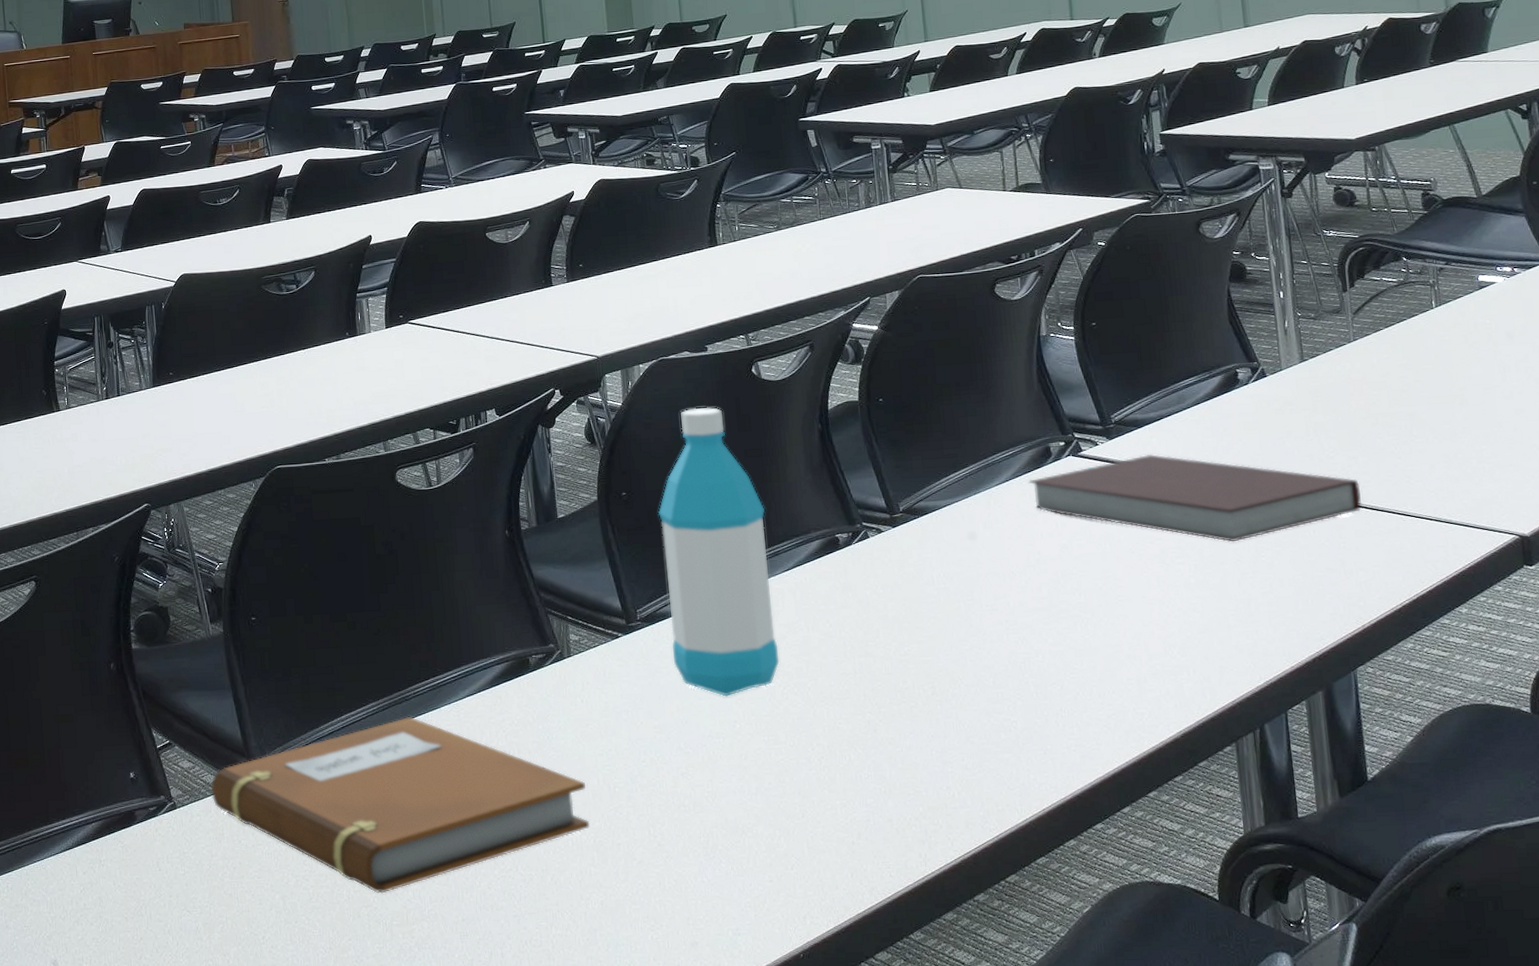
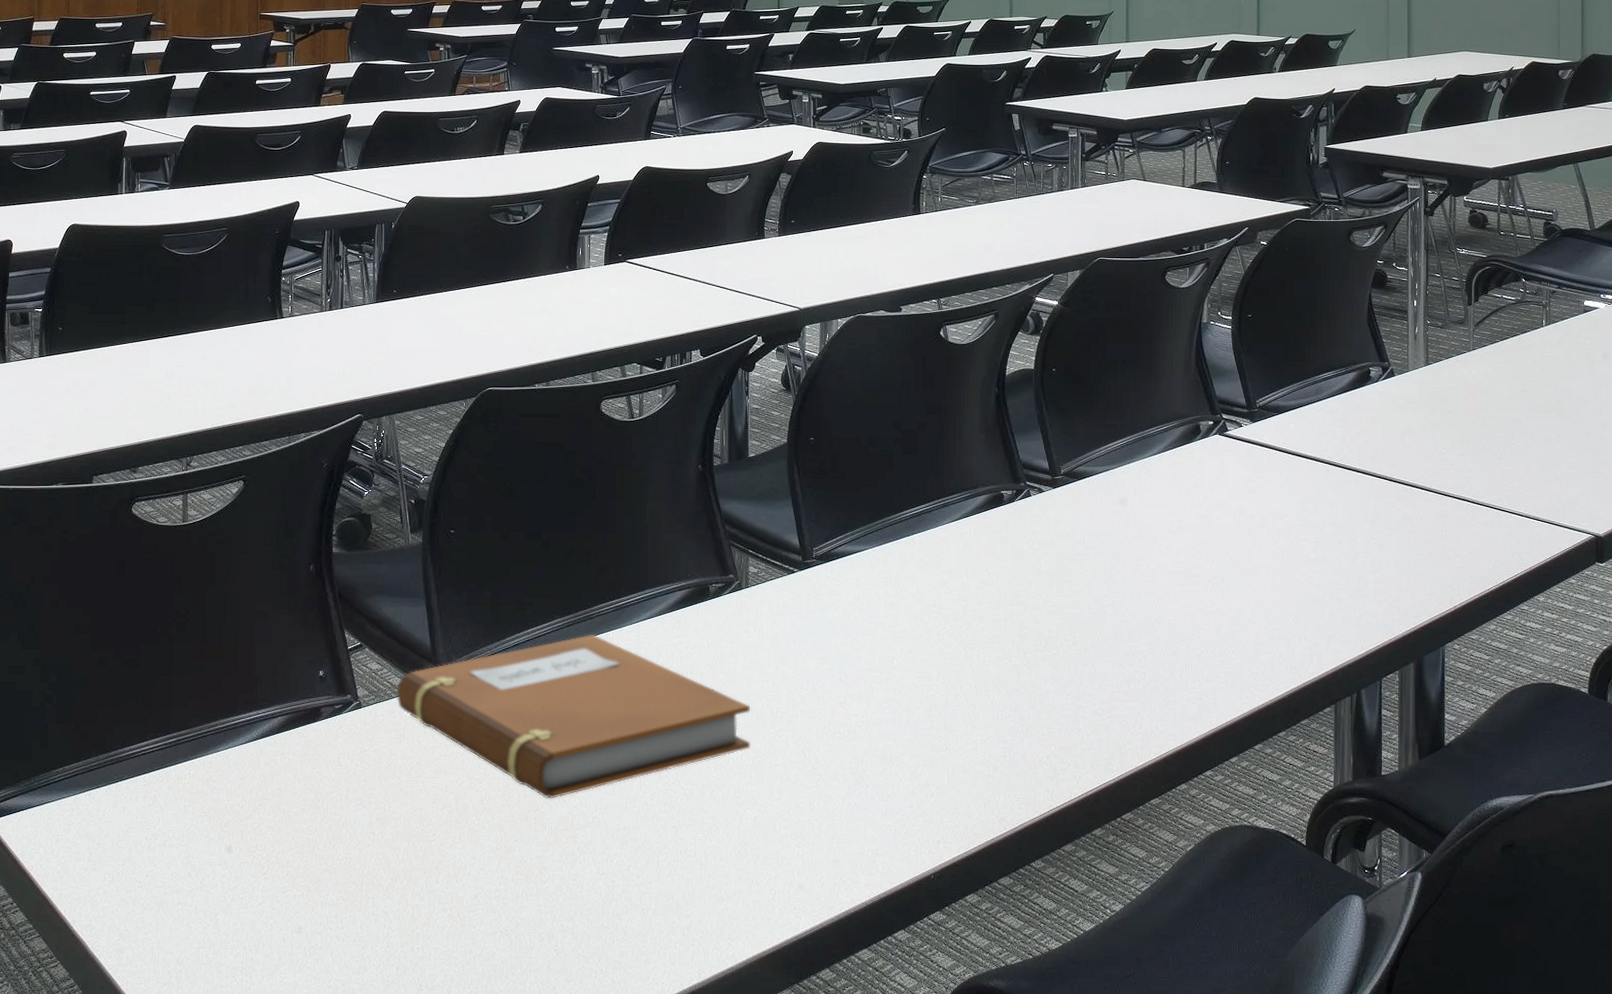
water bottle: present [657,408,780,697] -> none [841,363,940,634]
notebook: present [1028,453,1362,543] -> none [1178,438,1465,524]

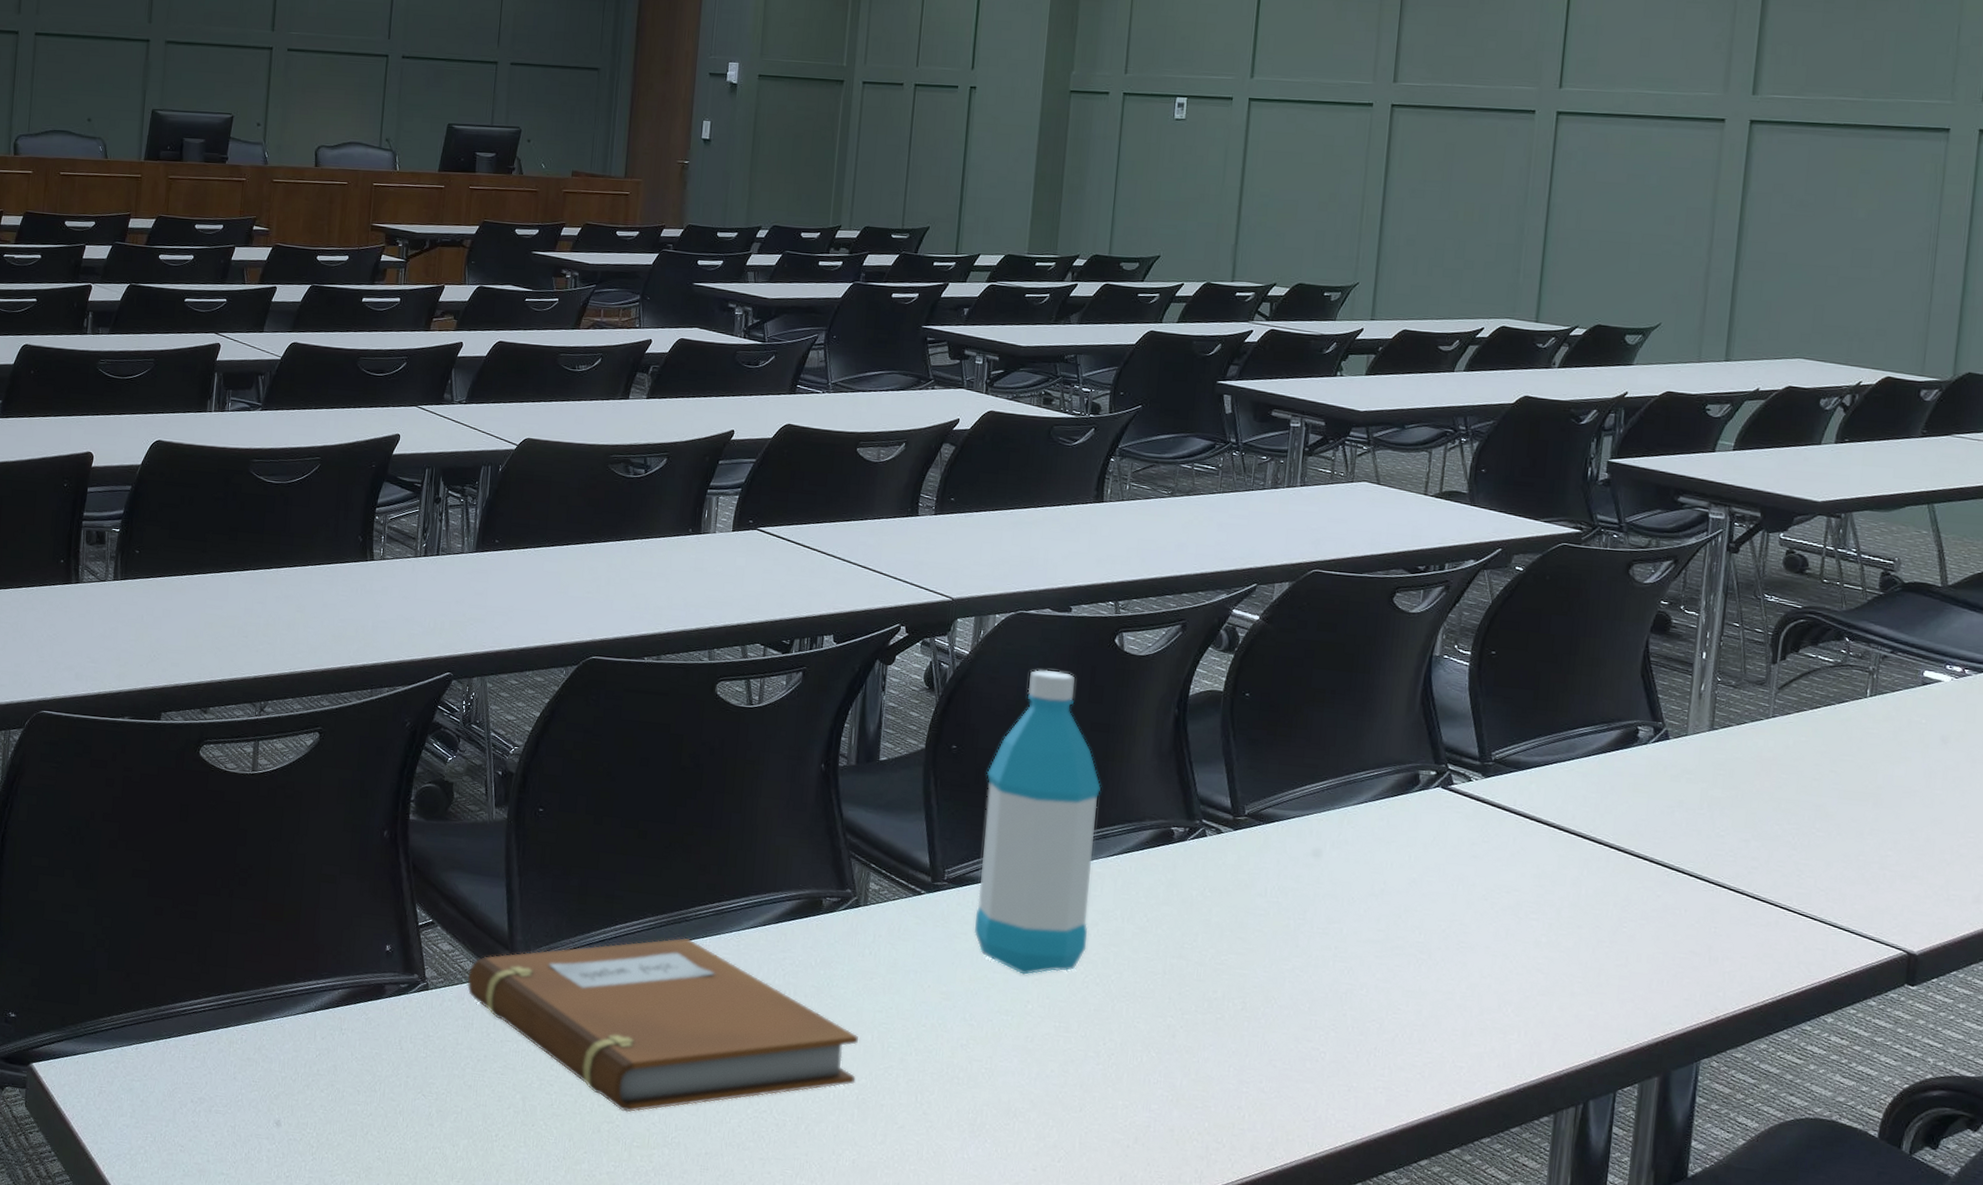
water bottle: none [841,363,940,634] -> present [974,669,1102,975]

